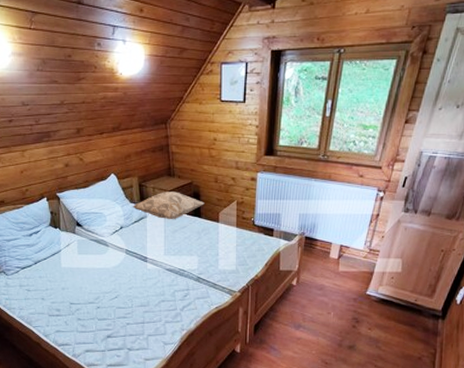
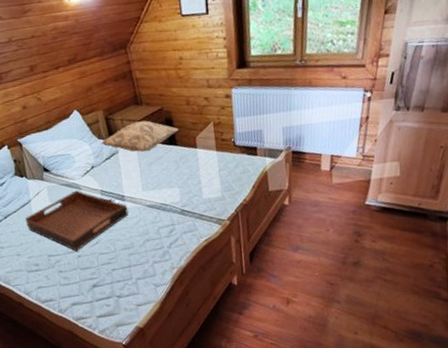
serving tray: none [54,247,148,303] -> present [25,190,129,251]

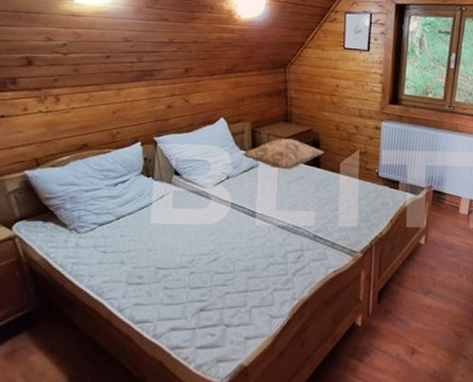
serving tray: present [25,190,129,251] -> none [140,199,257,267]

